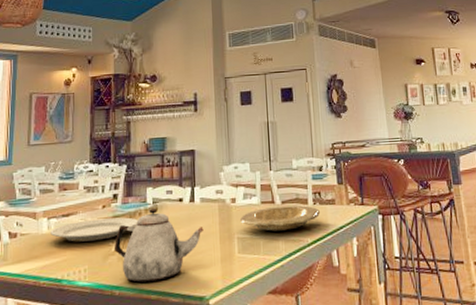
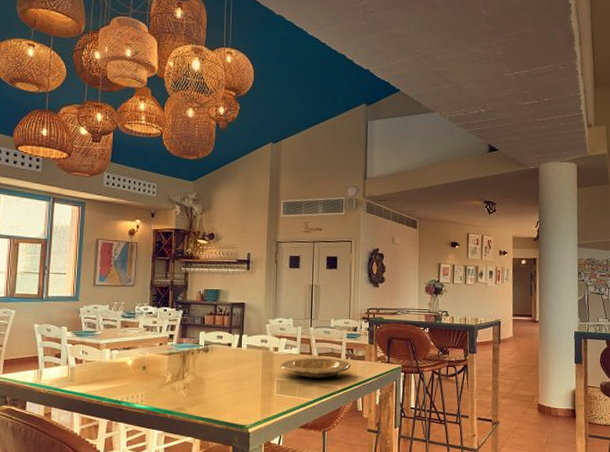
plate: present [50,217,139,242] -> none [112,354,191,372]
teapot: present [115,208,204,283] -> none [169,350,248,410]

